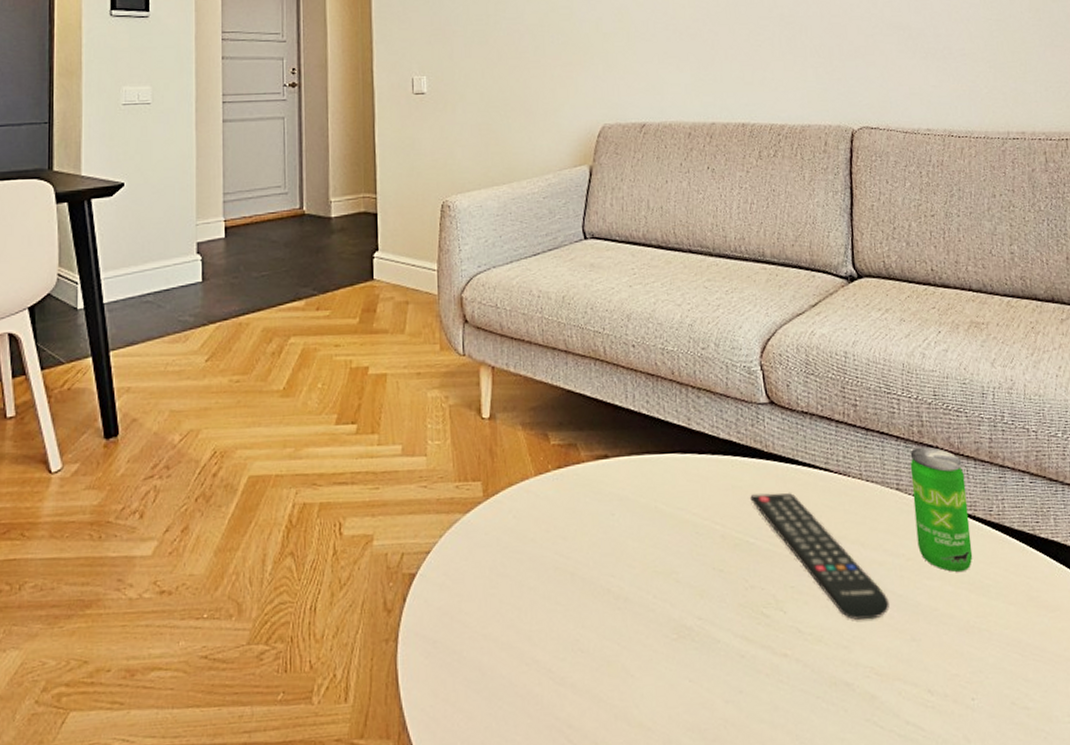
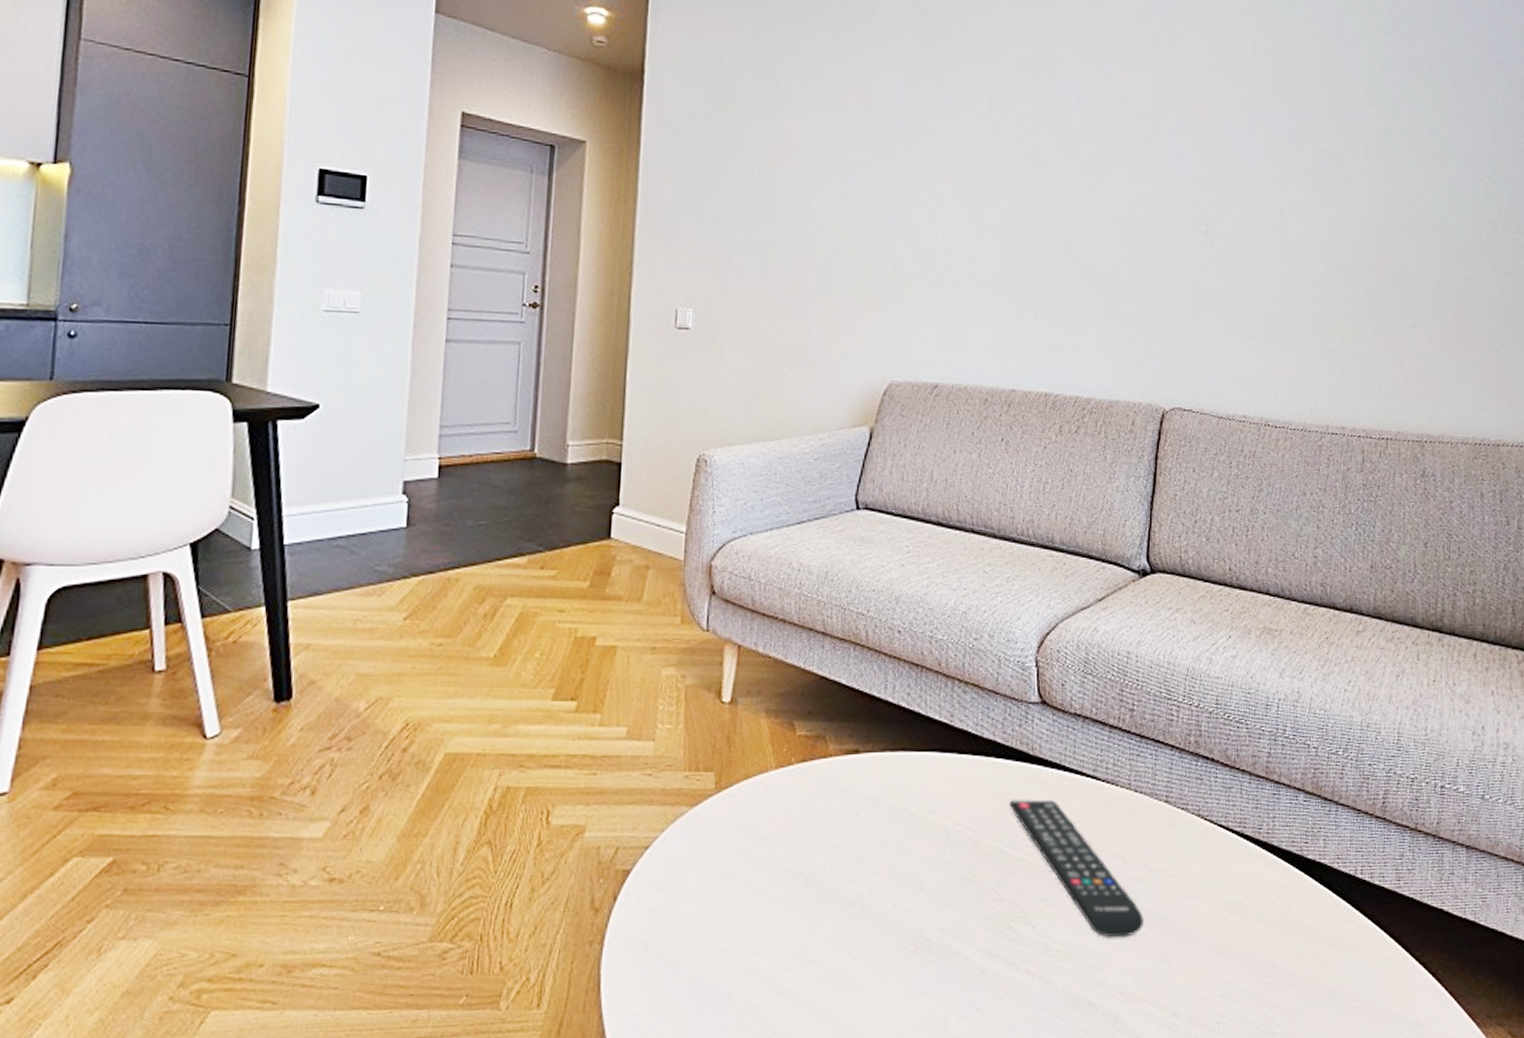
beverage can: present [910,446,973,572] -> none [1180,758,1238,891]

